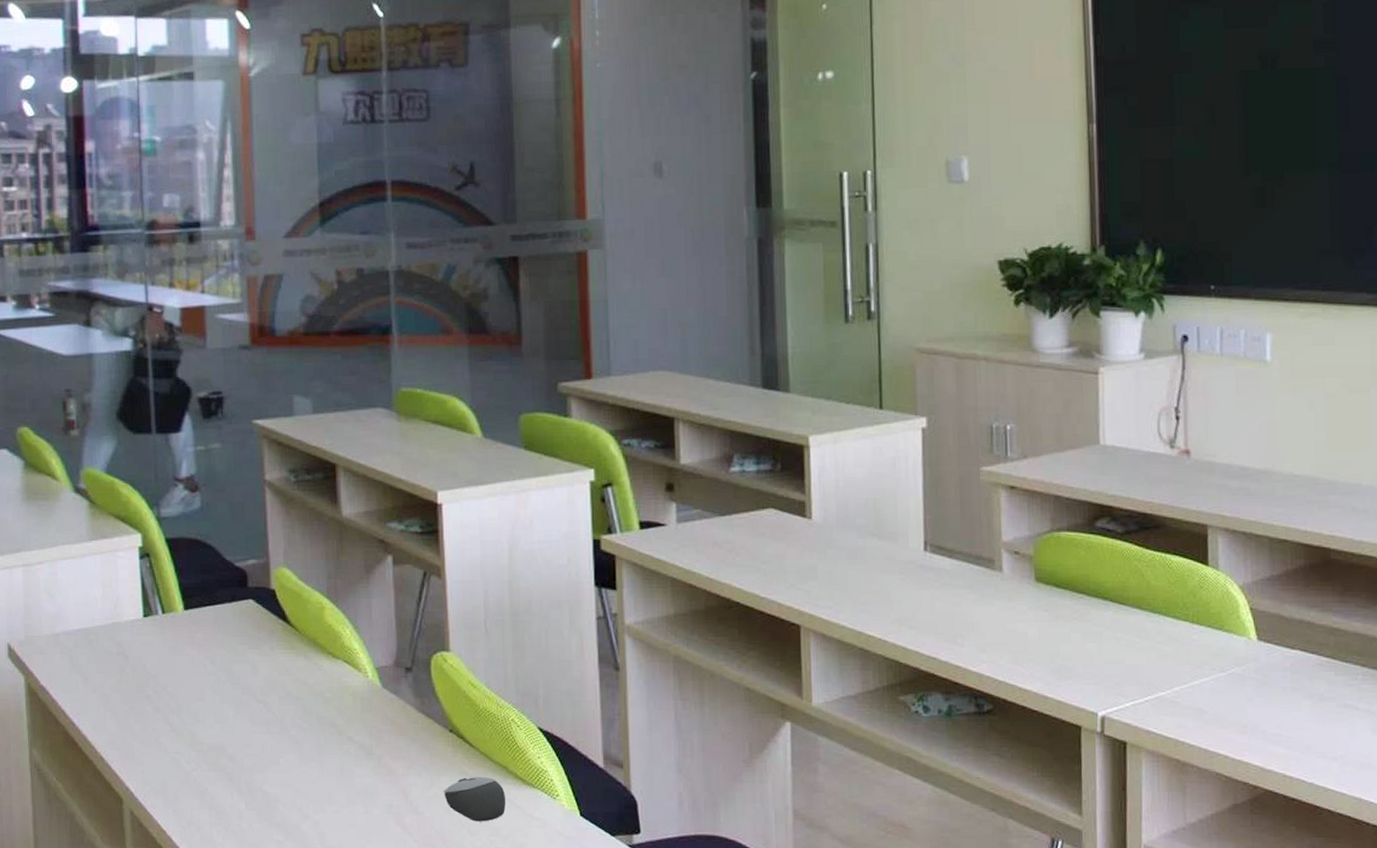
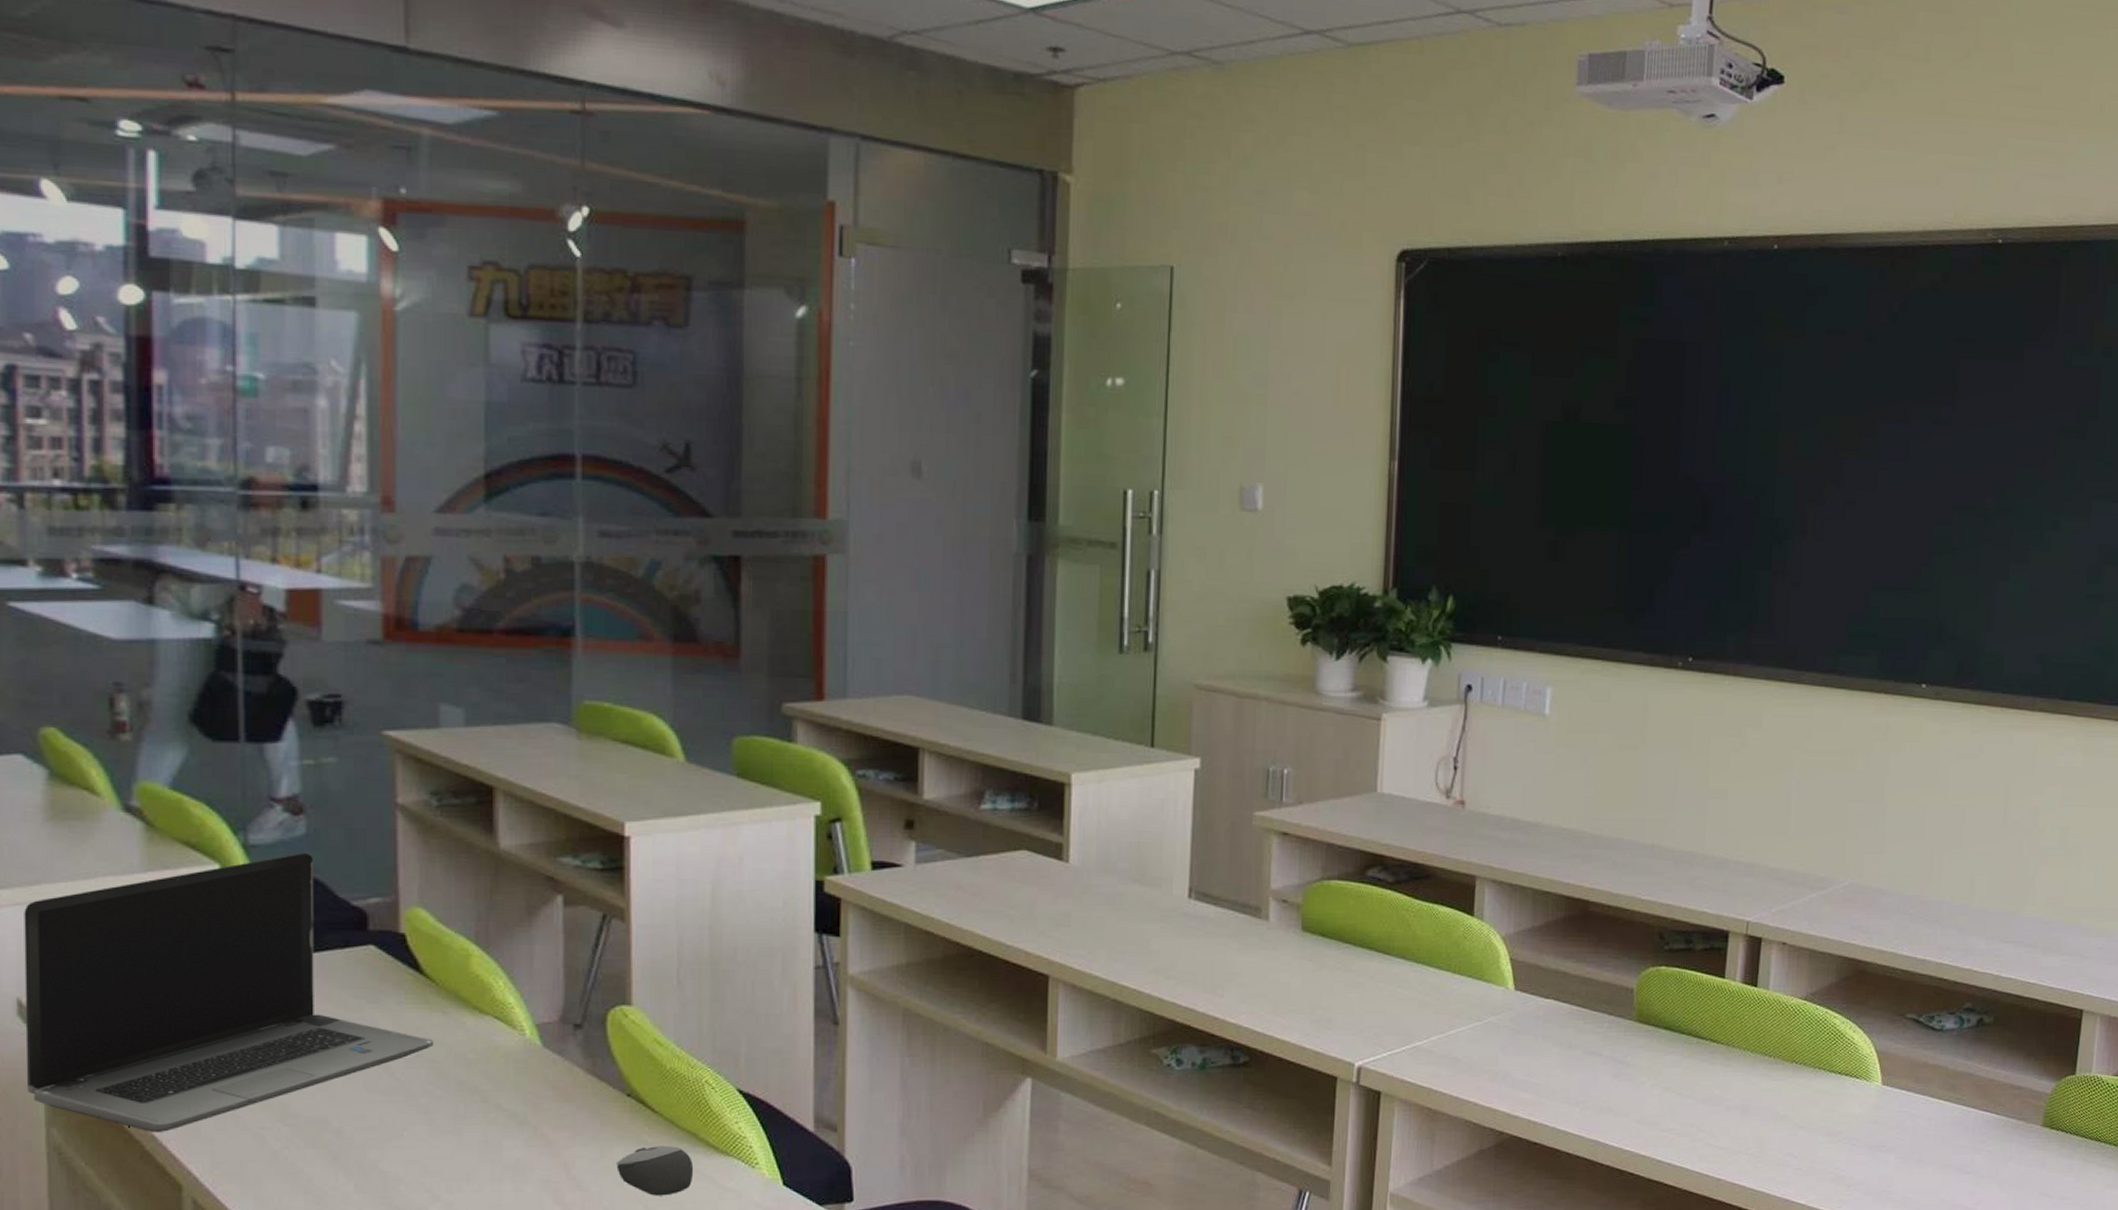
laptop computer: none [10,522,300,754] -> present [24,852,434,1132]

